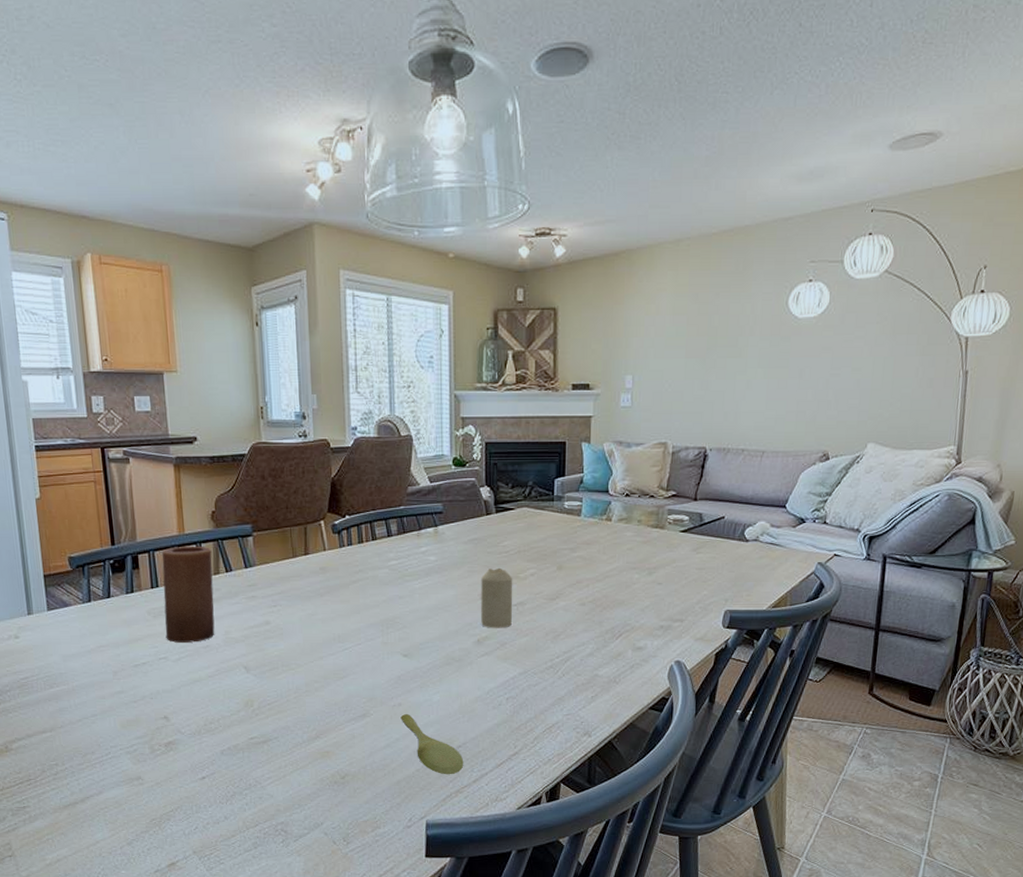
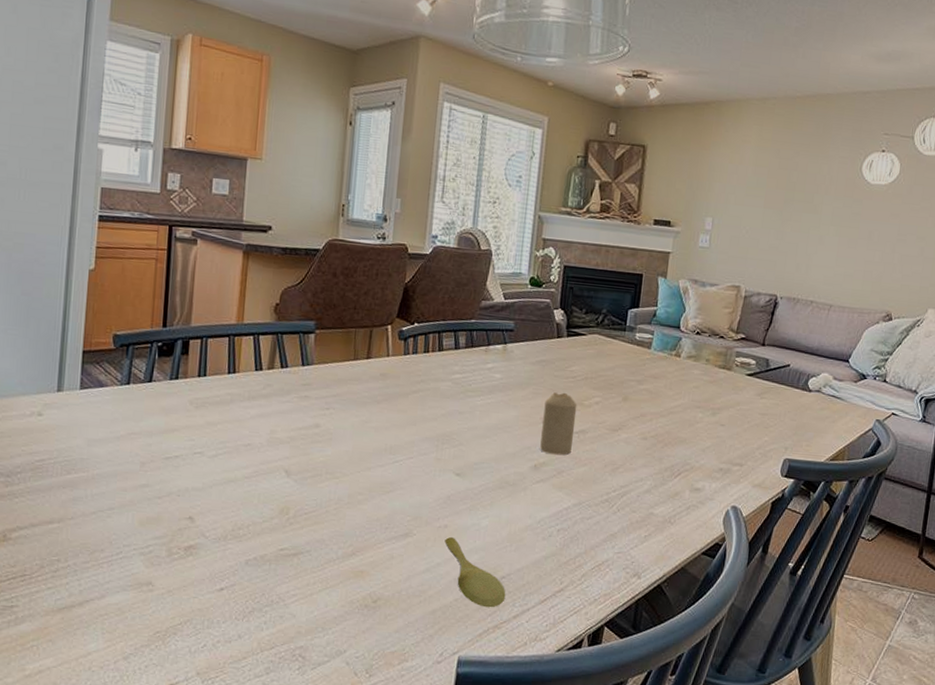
candle: present [162,546,215,643] -> none [205,336,270,439]

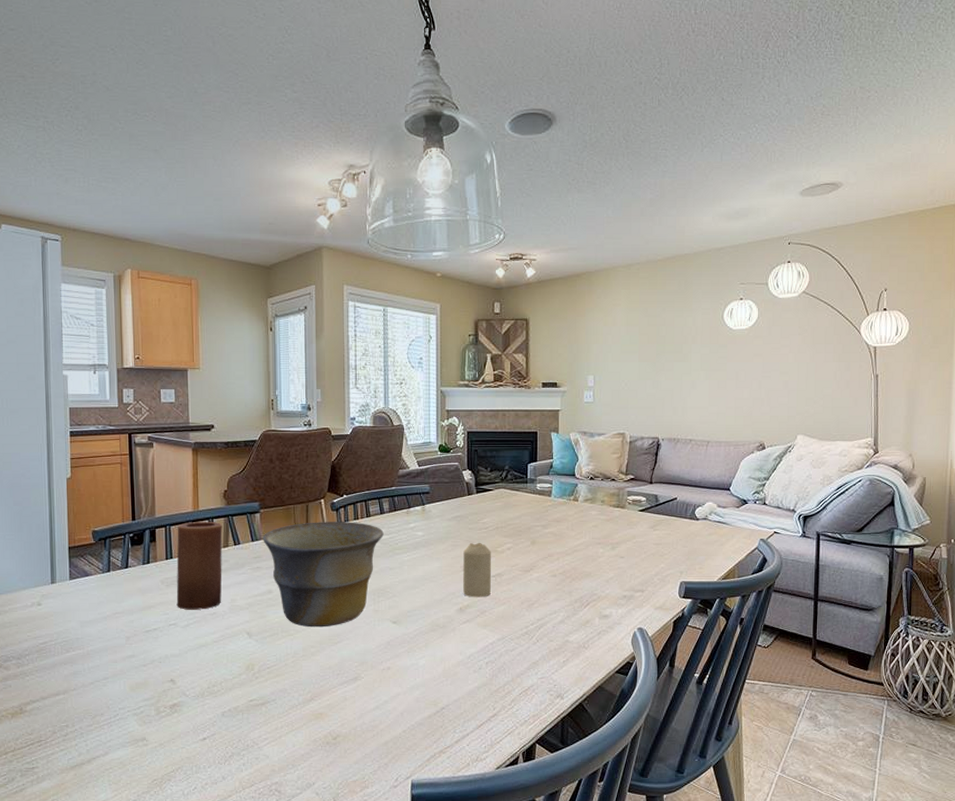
candle: none [205,336,270,439] -> present [176,521,223,610]
bowl: none [315,350,457,473] -> present [263,522,384,628]
spoon: present [445,537,506,608] -> none [389,678,447,736]

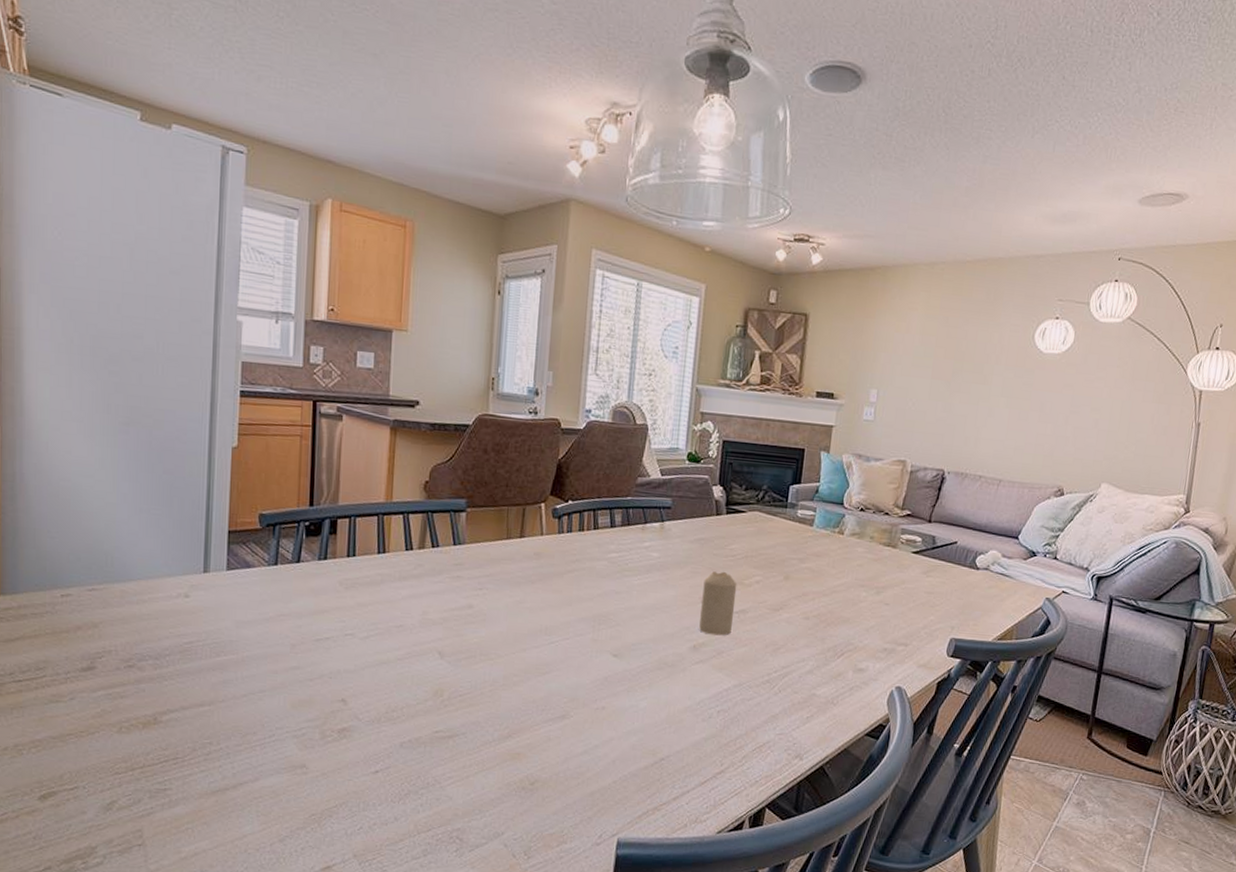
candle: present [176,521,223,610] -> none [356,514,420,621]
bowl: present [263,522,384,628] -> none [467,529,613,654]

